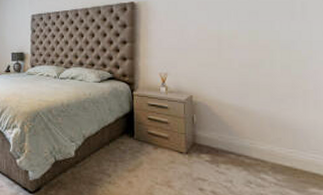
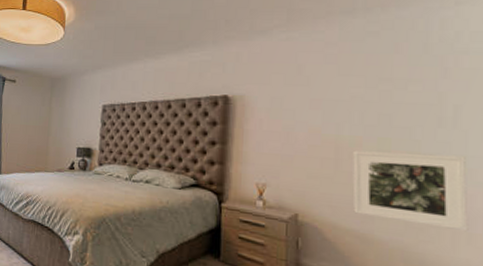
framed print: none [232,41,315,99] -> present [352,150,469,232]

